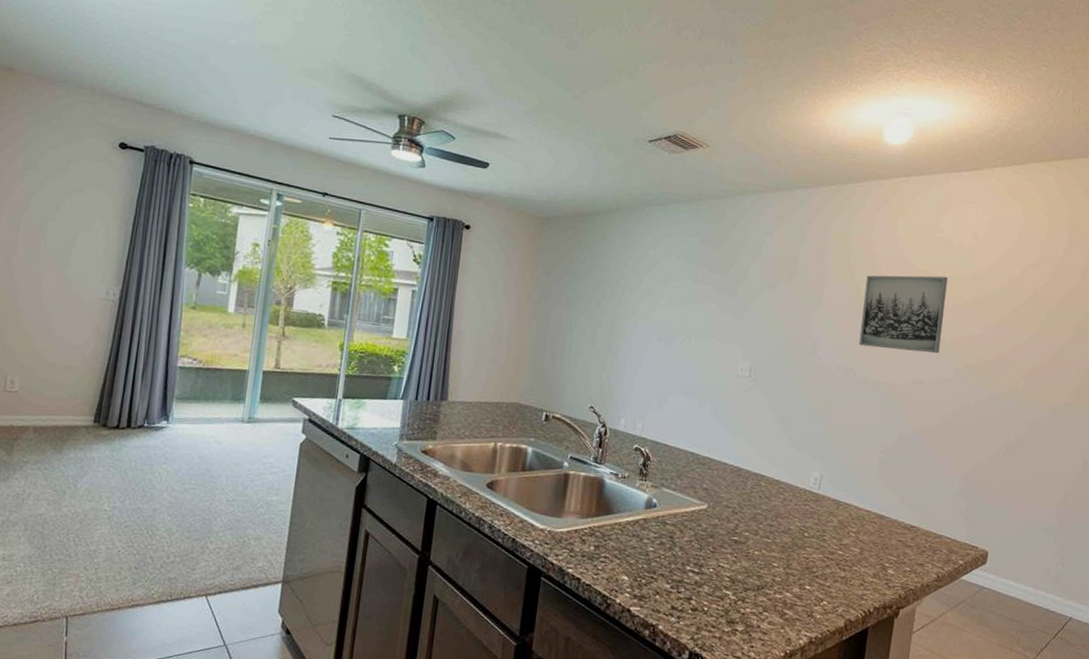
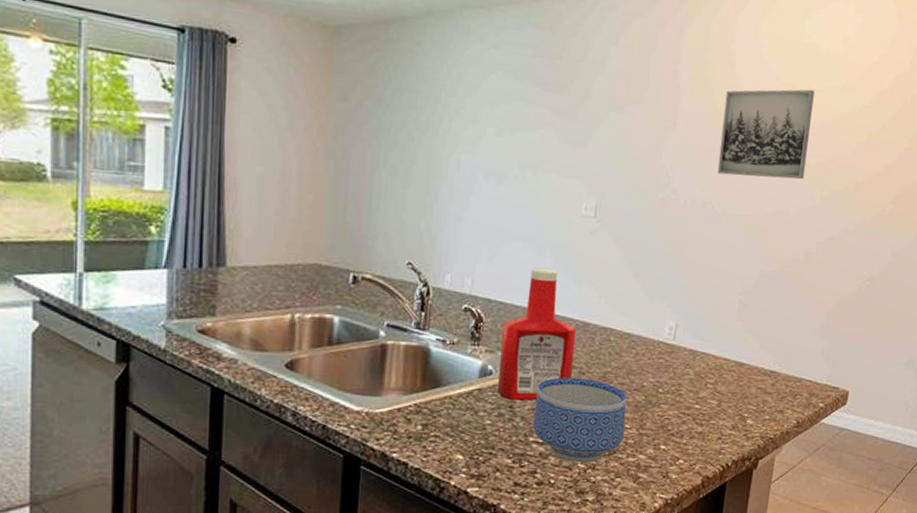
ketchup bottle: none [660,417,731,533] -> present [498,267,577,401]
bowl: none [690,514,775,596] -> present [533,377,627,463]

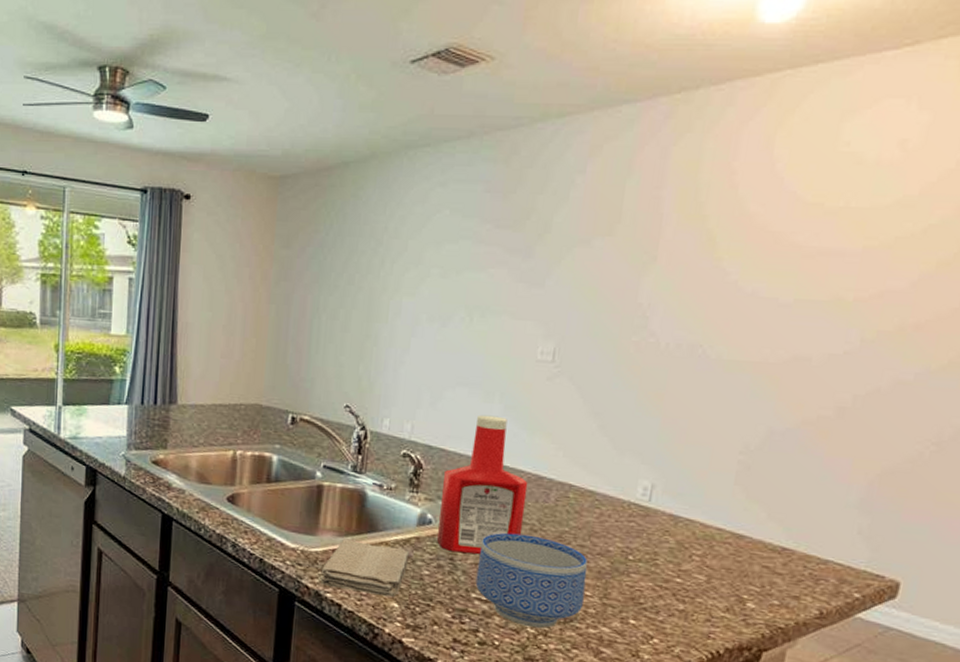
washcloth: none [386,398,472,450] -> present [321,540,409,597]
wall art: present [717,89,815,180] -> none [711,208,854,319]

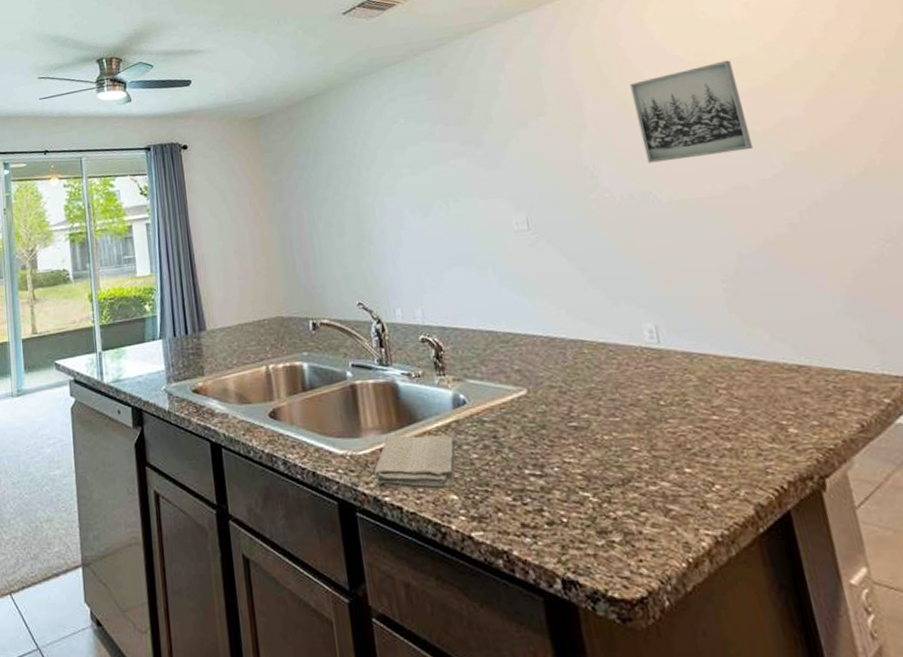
ketchup bottle: present [437,414,528,555] -> none [464,287,553,430]
bowl: present [475,533,588,629] -> none [517,397,635,496]
wall art: none [711,208,854,319] -> present [630,60,754,163]

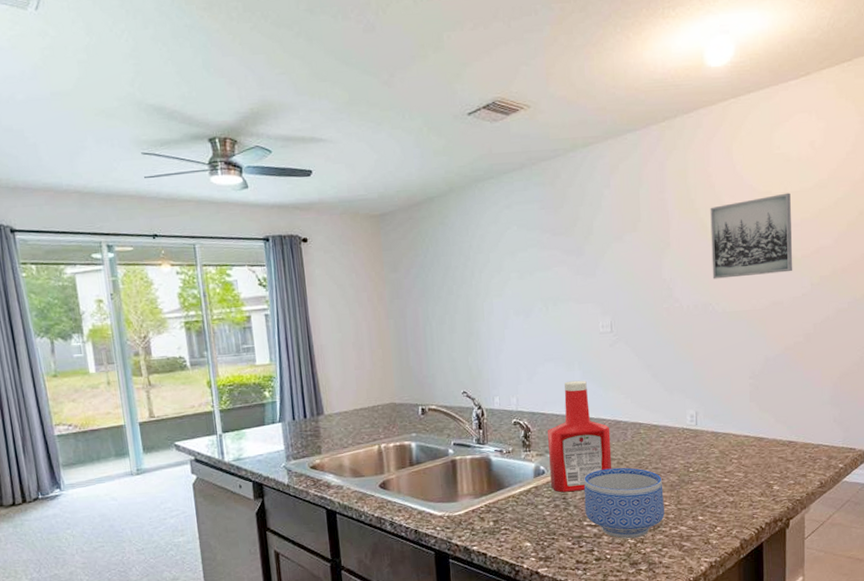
washcloth: present [373,435,456,490] -> none [465,498,532,541]
ketchup bottle: none [464,287,553,430] -> present [548,380,612,493]
bowl: none [517,397,635,496] -> present [584,467,665,539]

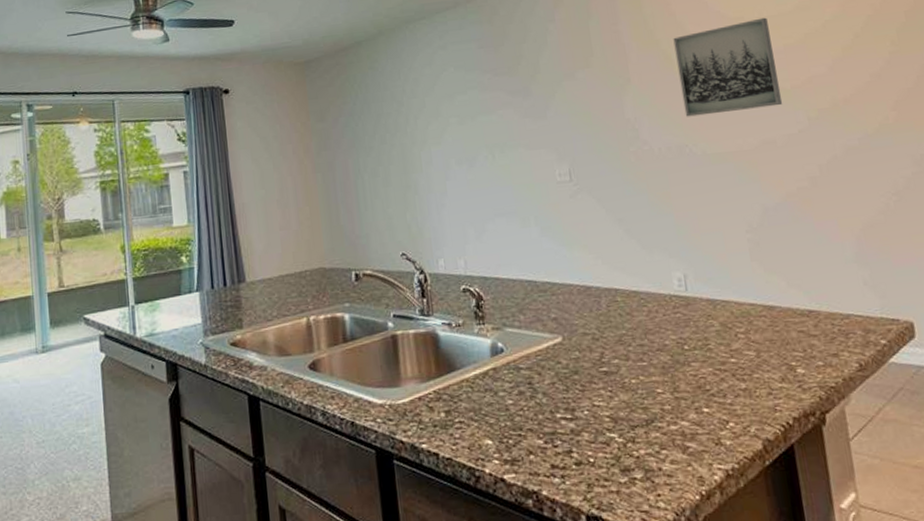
ketchup bottle: present [548,380,612,493] -> none [504,238,586,376]
bowl: present [584,467,665,539] -> none [552,344,659,437]

